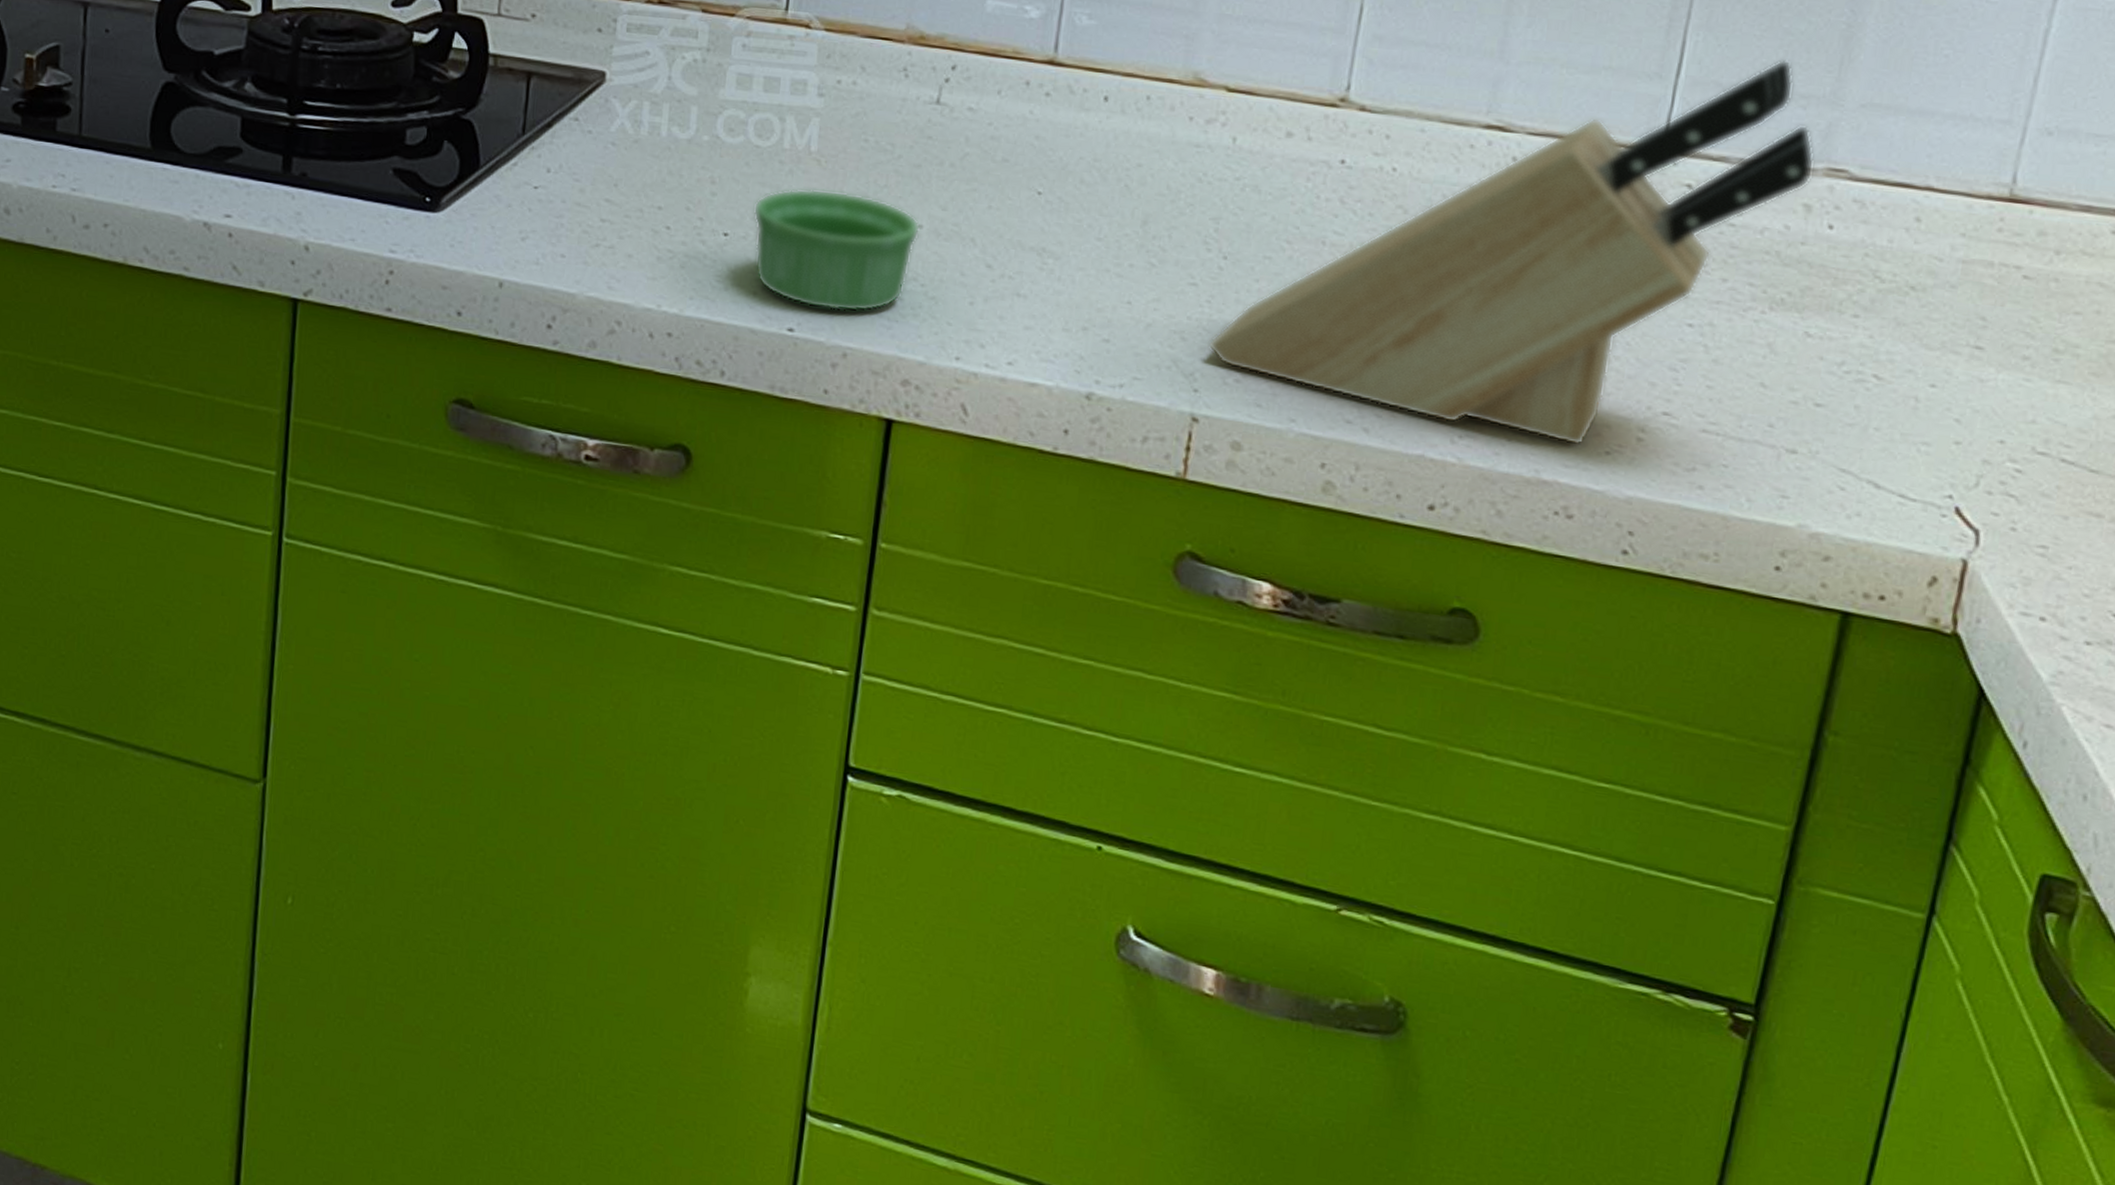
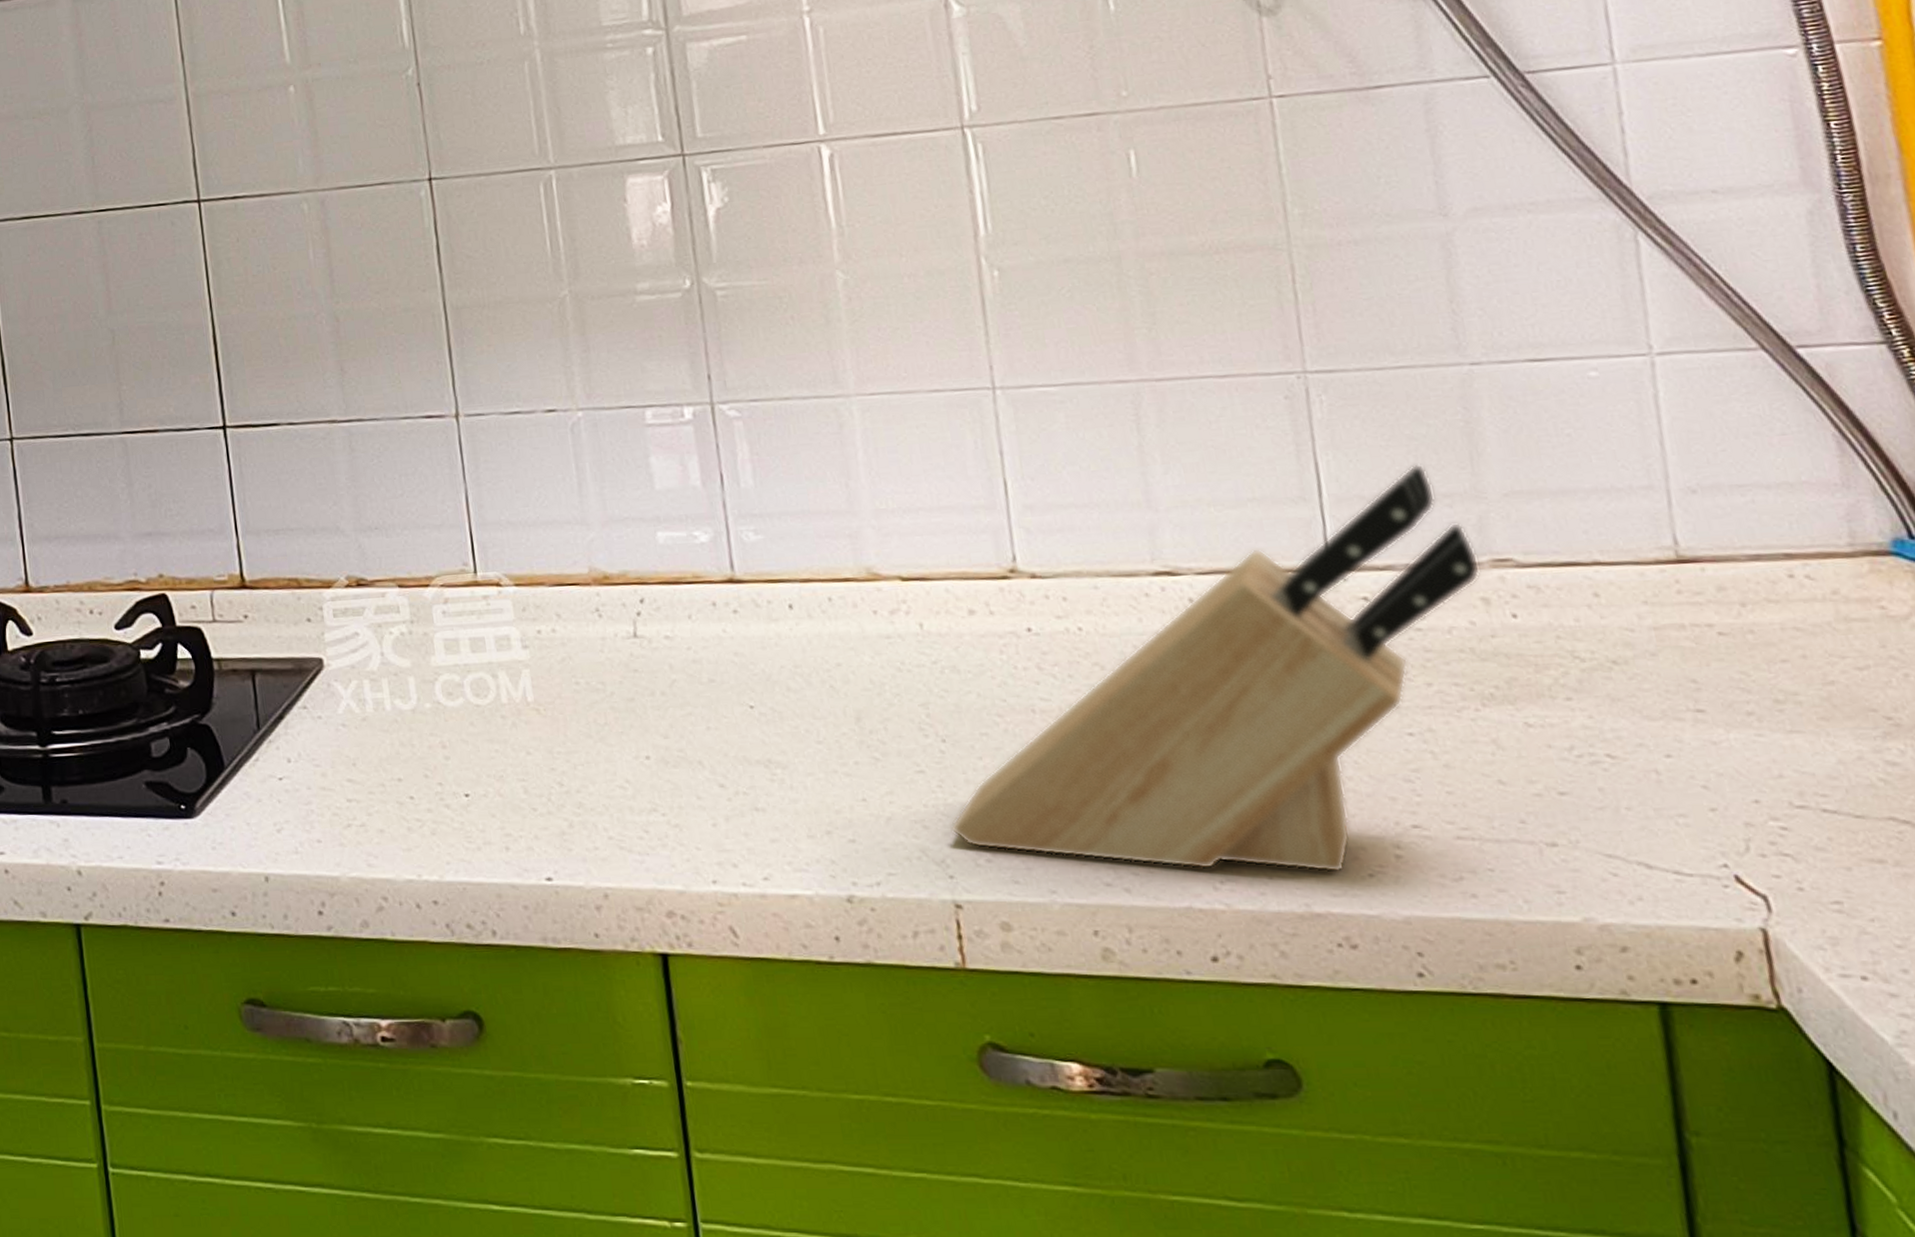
ramekin: present [753,188,921,312] -> none [486,736,649,854]

